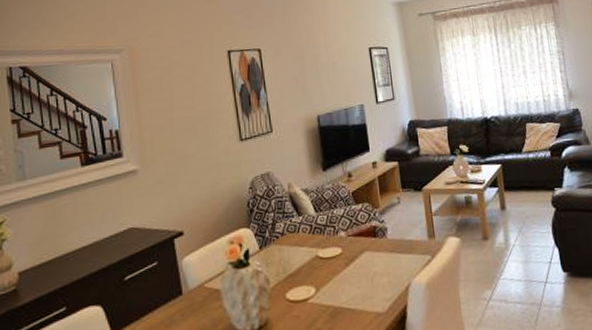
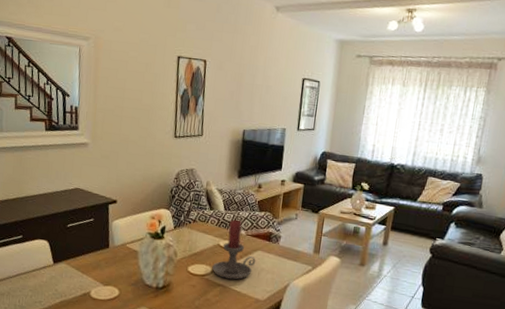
candle holder: none [315,220,366,297] -> present [212,219,256,280]

